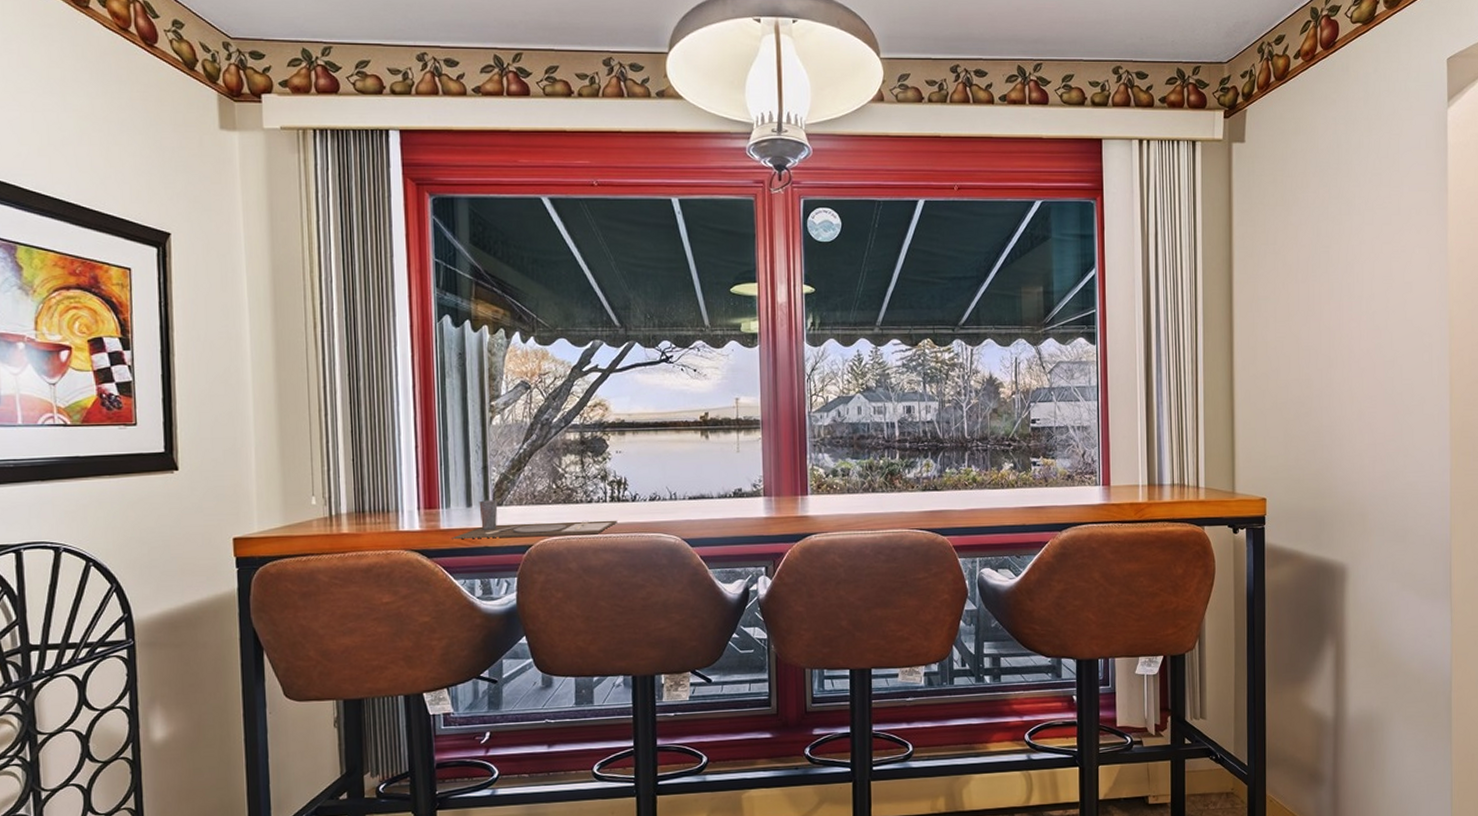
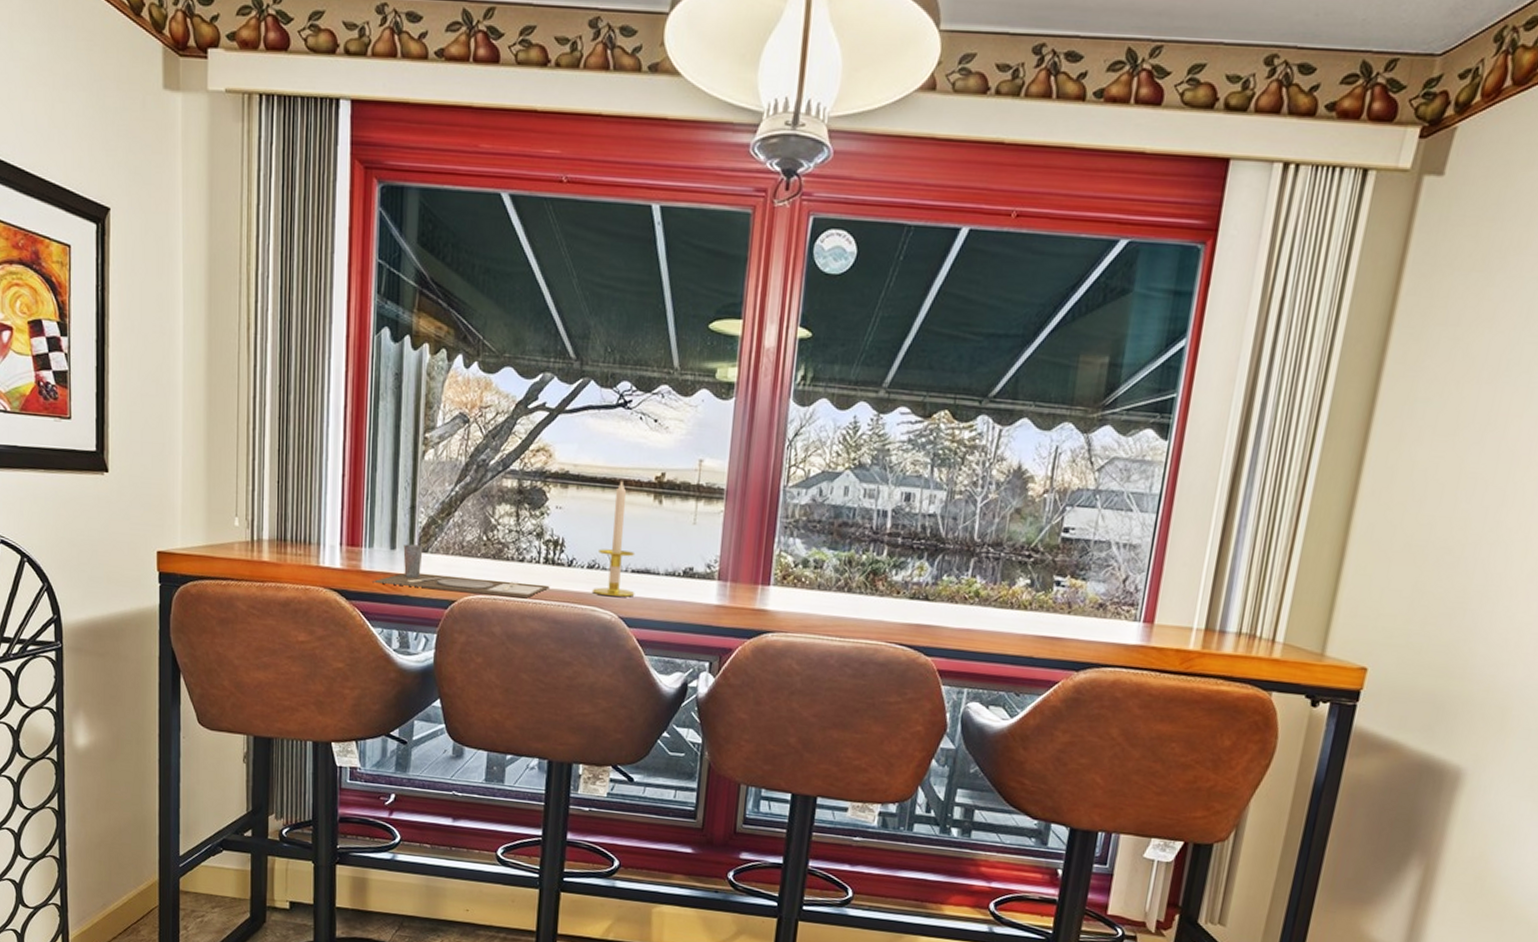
candle: none [655,422,694,522] -> present [592,480,636,597]

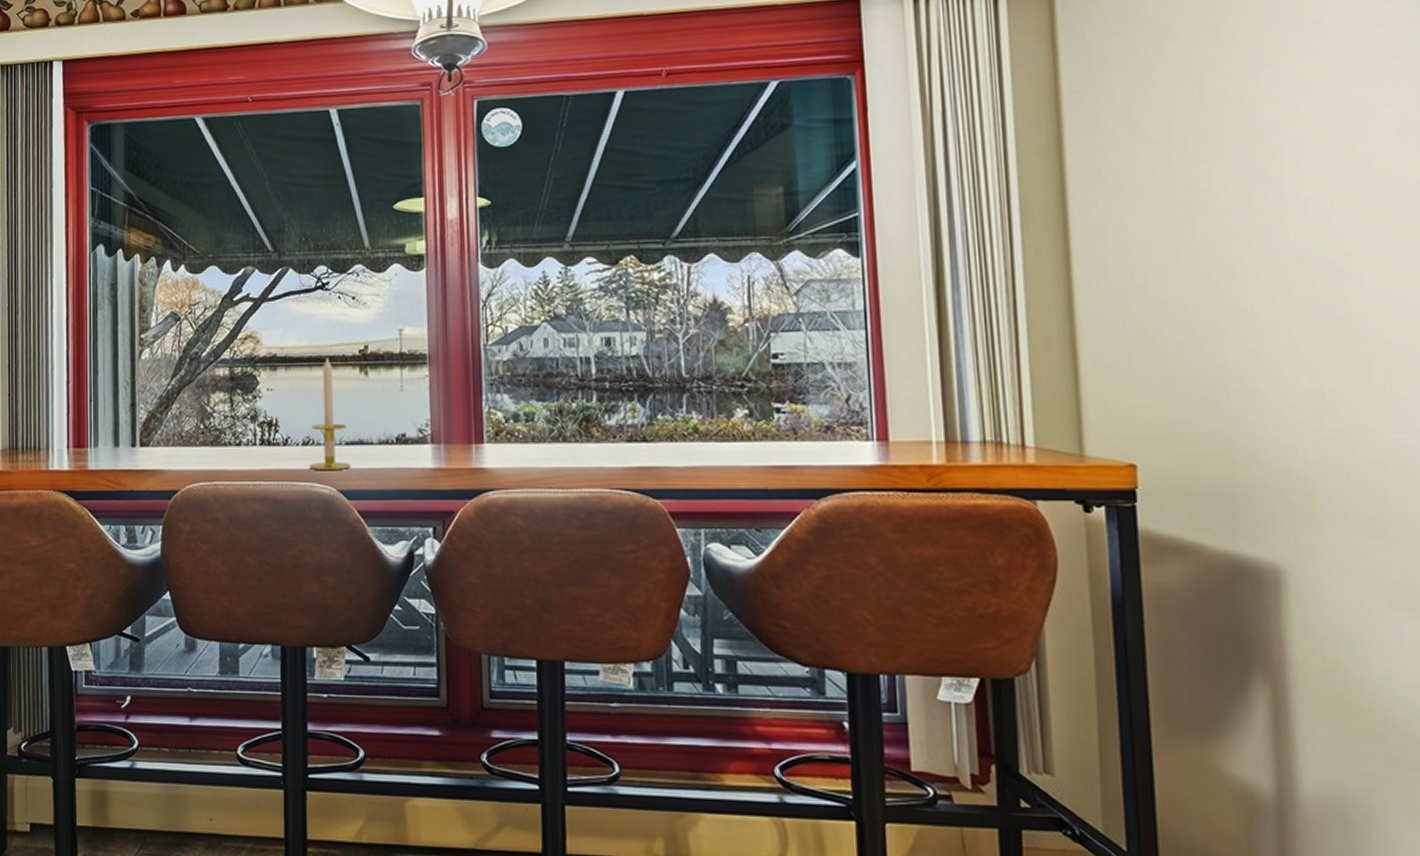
place setting: present [373,544,550,598] -> none [99,440,268,481]

